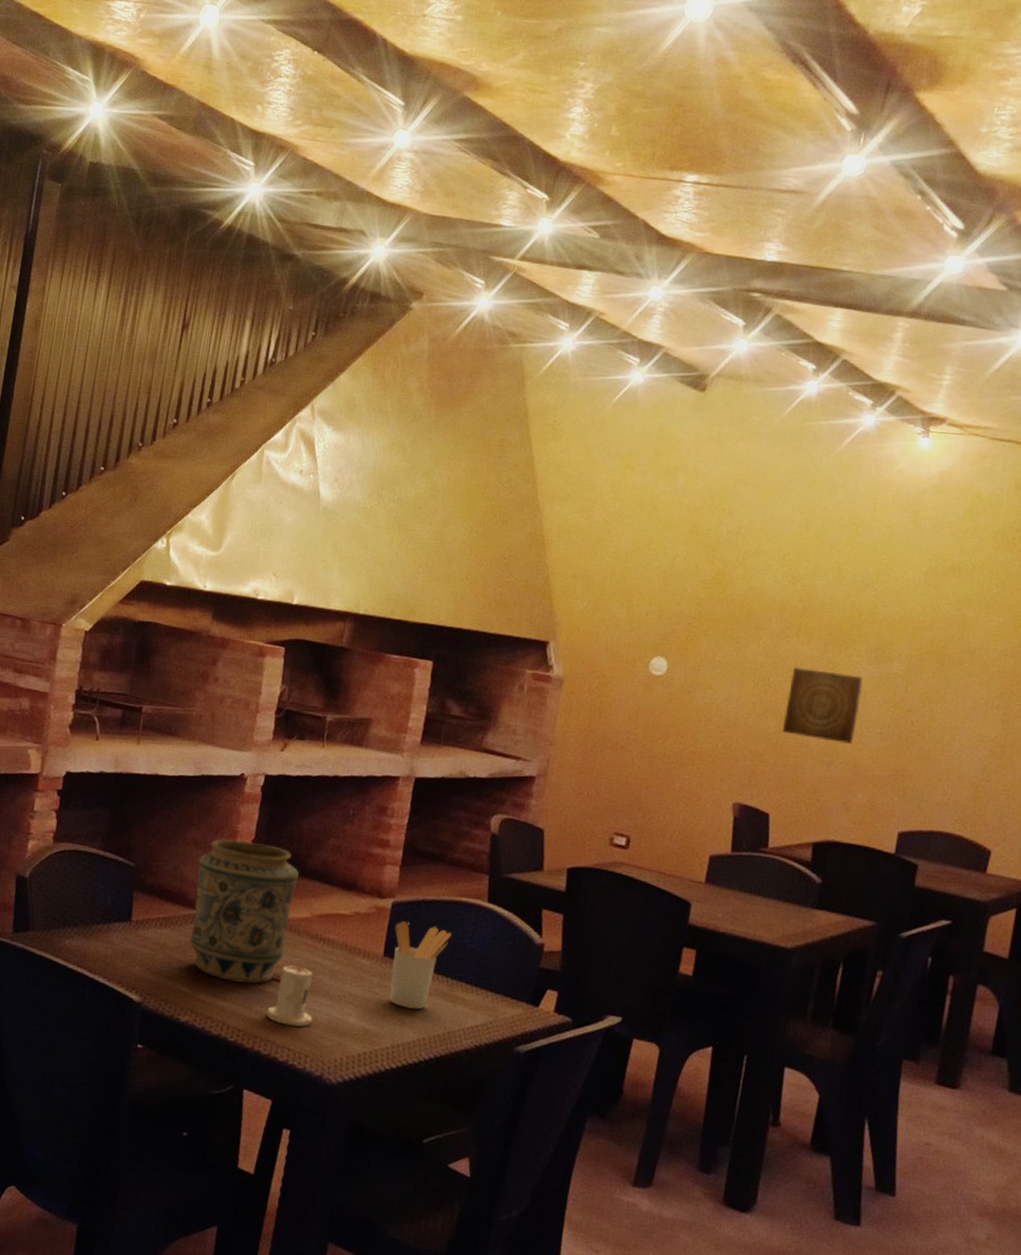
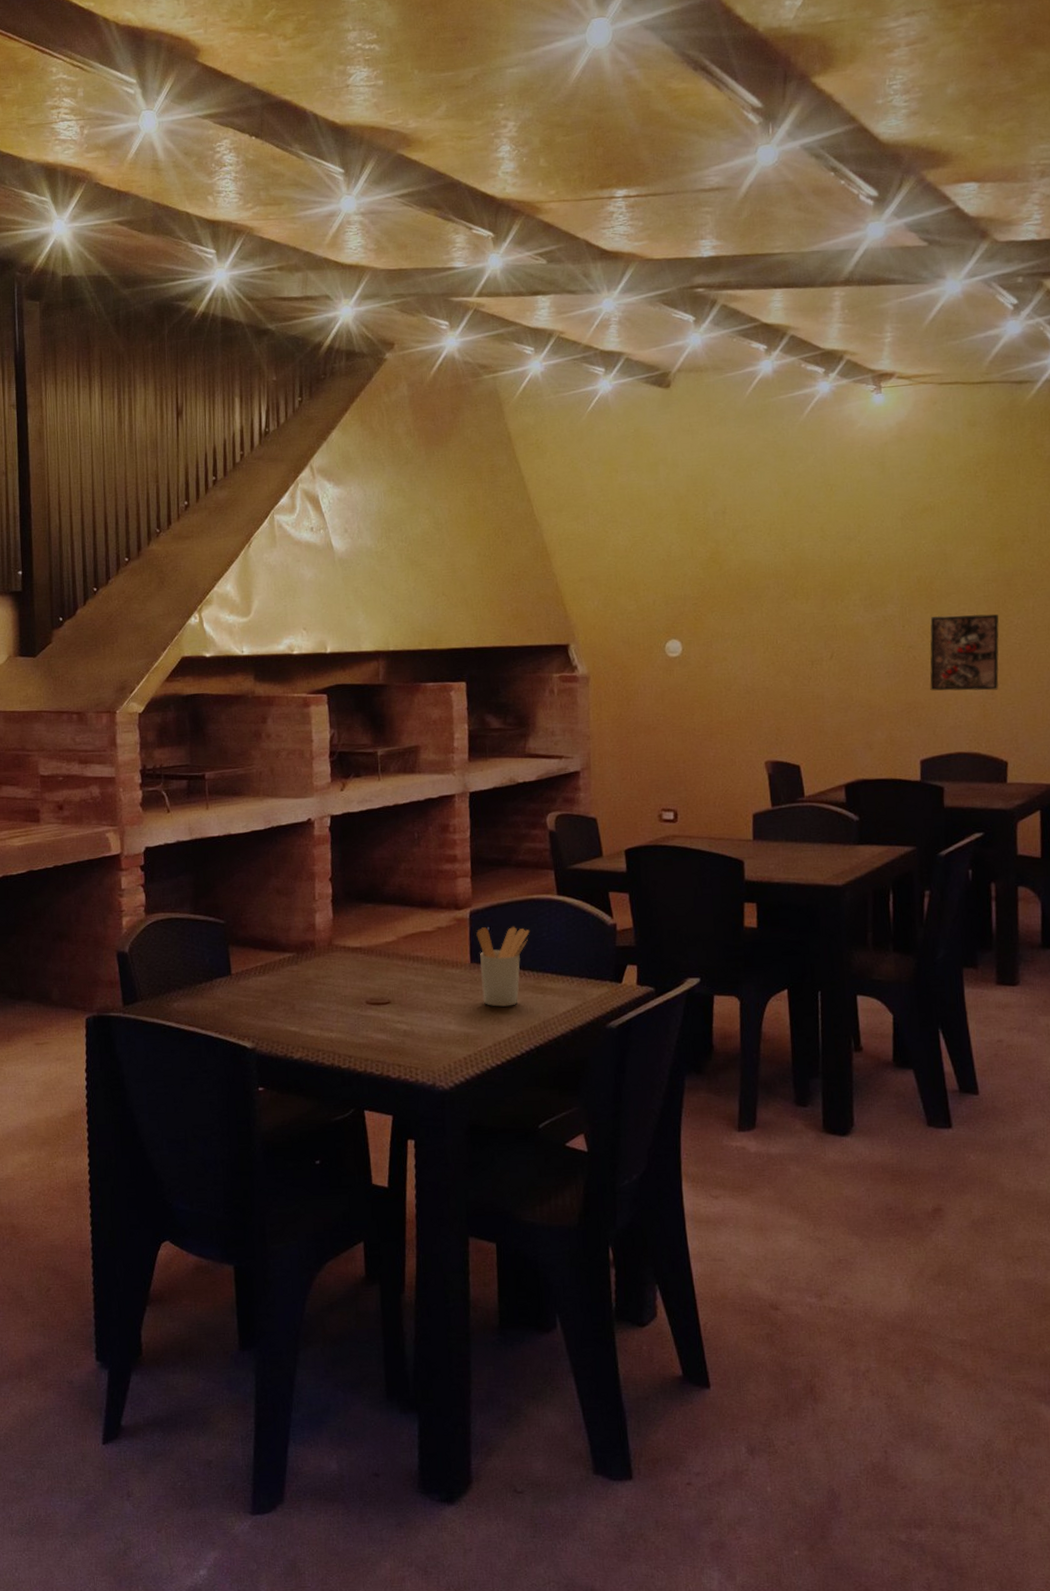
vase: present [189,838,299,984] -> none [283,880,379,1013]
candle: present [266,962,313,1027] -> none [372,983,416,1044]
wall art: present [781,666,865,744] -> none [796,623,865,689]
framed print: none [922,683,1010,773] -> present [930,613,999,691]

